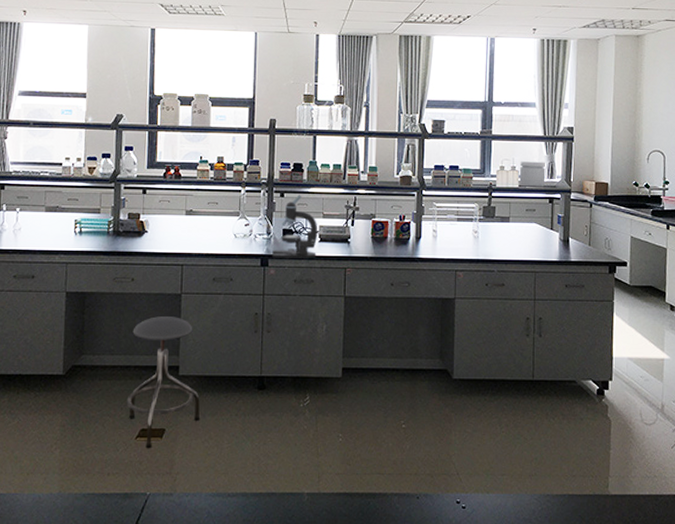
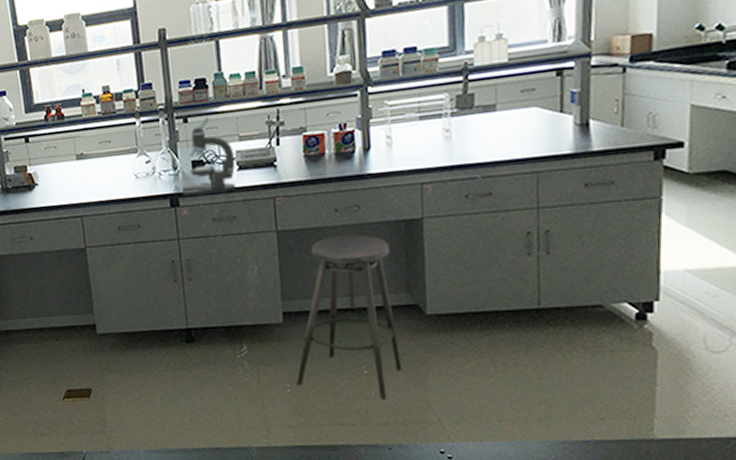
stool: present [126,316,200,448] -> none [40,273,126,408]
stool: none [347,306,431,452] -> present [296,234,401,399]
jar: present [519,161,545,188] -> none [508,19,550,60]

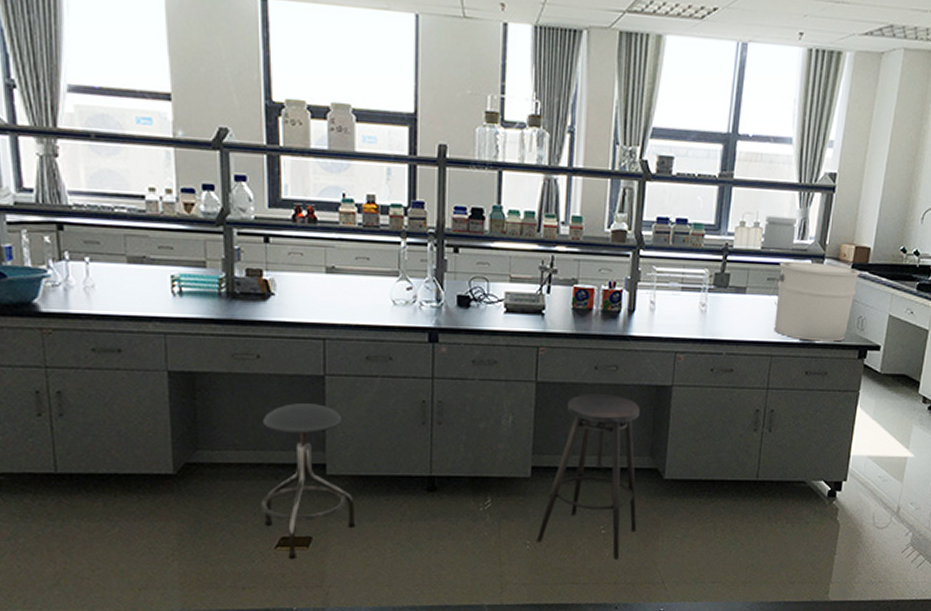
stool: none [40,273,126,408] -> present [260,403,355,558]
microscope: present [181,117,236,196] -> none [442,250,504,334]
jar: none [508,19,550,60] -> present [762,215,797,252]
bucket: none [524,60,642,150] -> present [768,261,860,342]

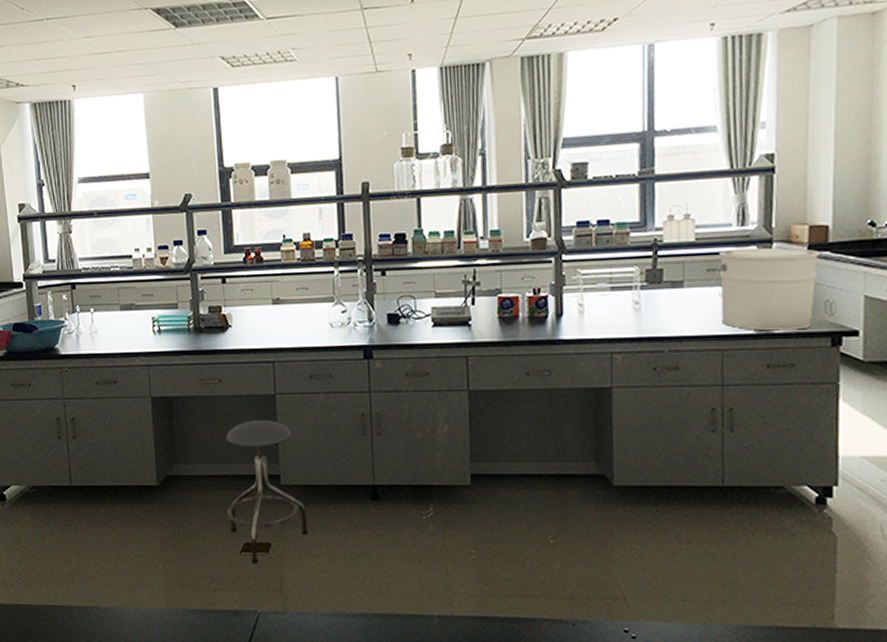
stool: present [536,394,641,559] -> none [481,399,587,571]
jar: present [762,215,797,252] -> none [695,204,734,241]

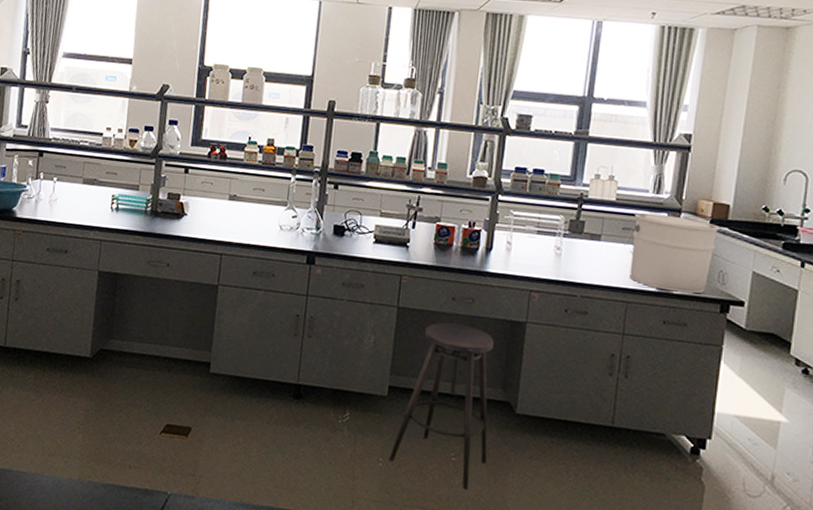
stool: present [226,420,308,563] -> none [153,307,231,446]
stool: none [481,399,587,571] -> present [388,322,495,489]

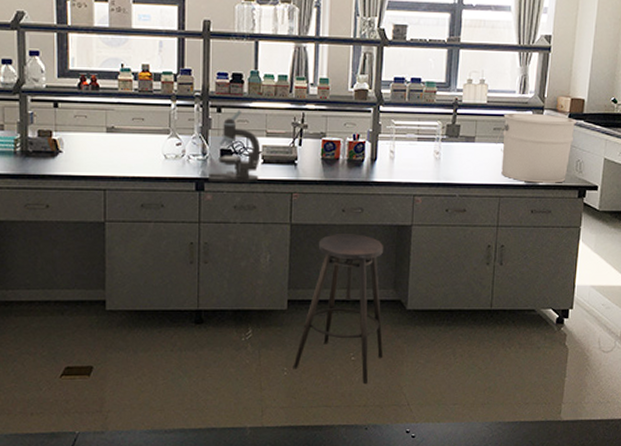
microscope: none [319,188,374,261] -> present [207,110,261,182]

